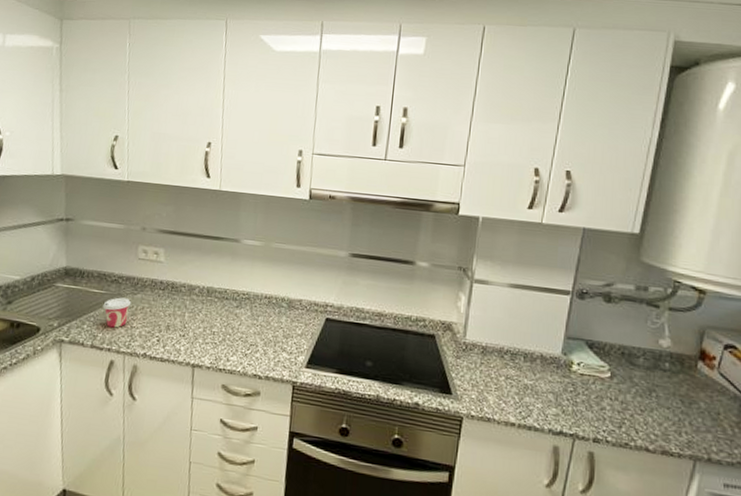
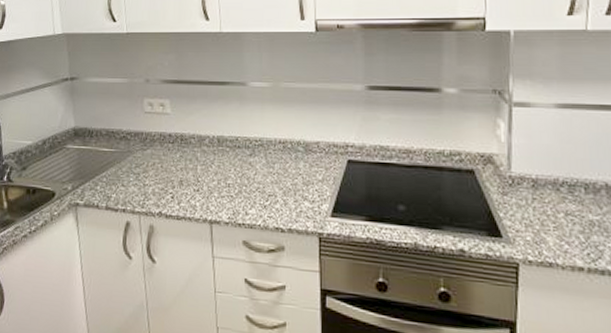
cup: present [102,297,131,328] -> none [114,154,142,187]

